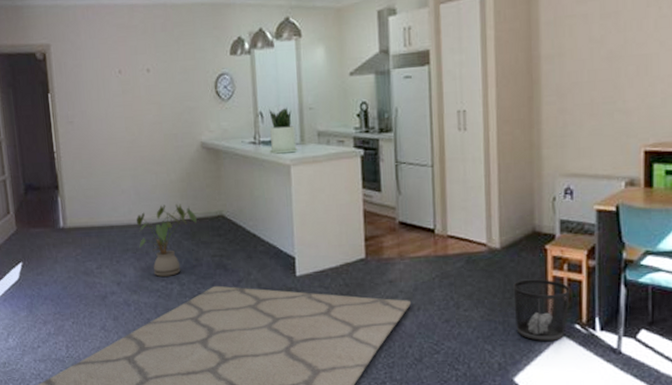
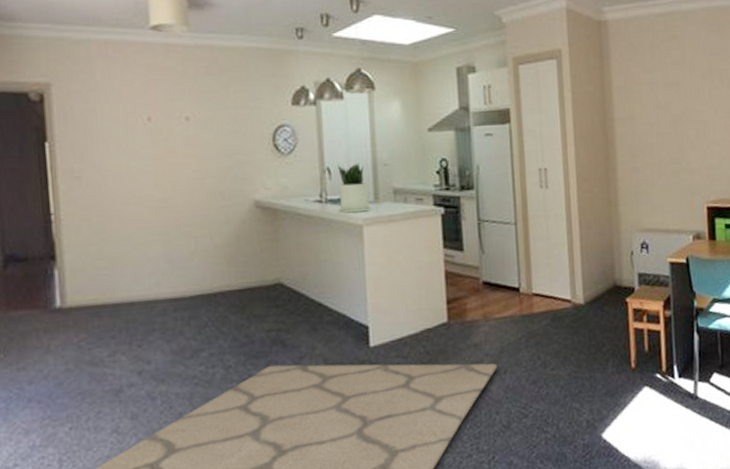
house plant: present [136,204,197,277] -> none [166,272,248,360]
waste bin: present [513,279,571,342] -> none [598,331,651,394]

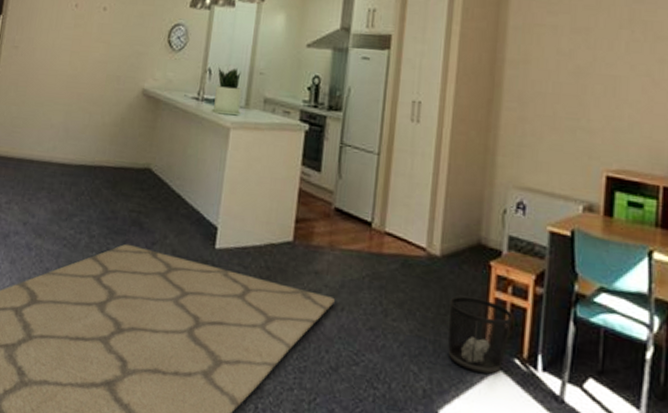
waste bin: none [598,331,651,394] -> present [448,296,514,374]

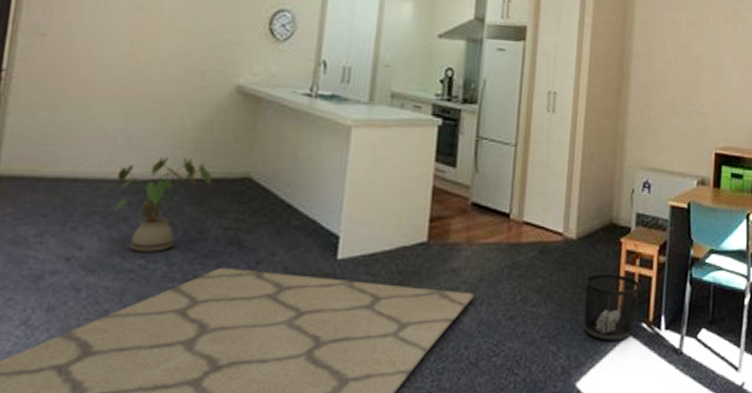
house plant: none [55,147,122,226] -> present [114,157,212,252]
planter: present [211,67,242,116] -> none [327,60,366,113]

